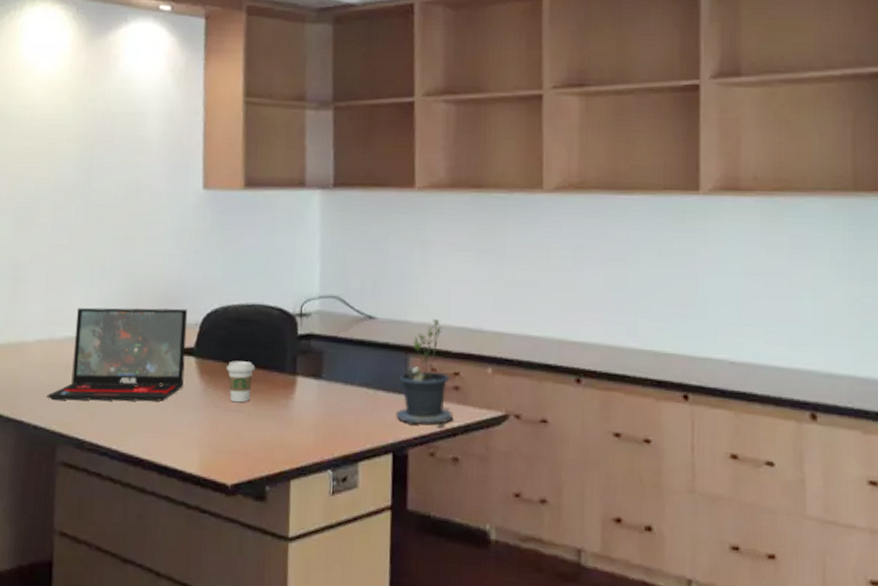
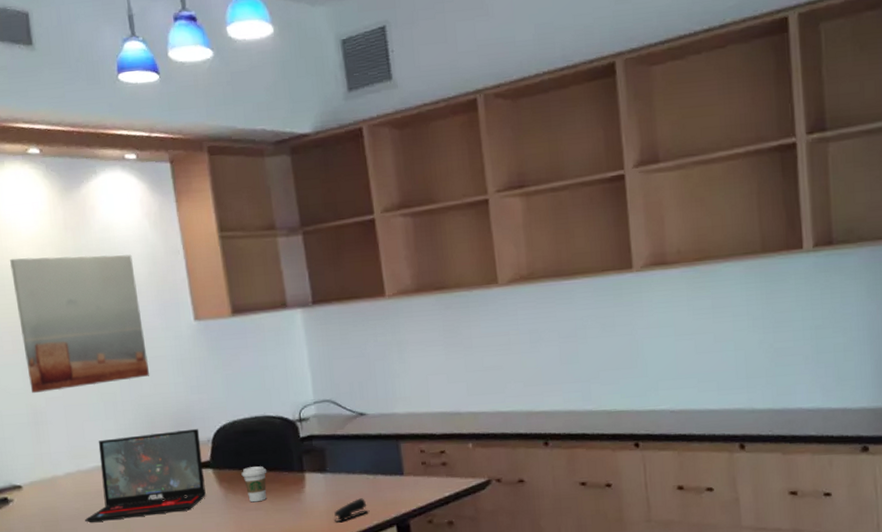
wall art: none [16,99,149,247] -> present [9,254,150,394]
stapler: none [322,415,362,440] -> present [334,498,368,522]
potted plant: present [396,318,454,428] -> none [392,407,445,499]

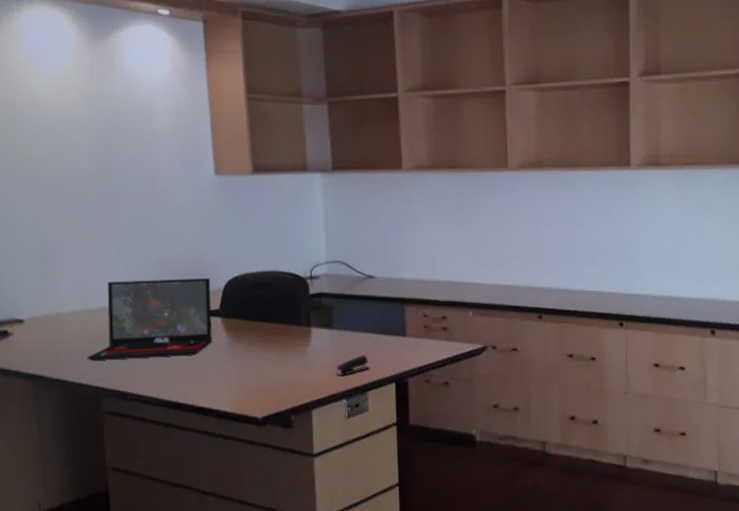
wall art: present [9,254,150,394] -> none [29,97,166,231]
coffee cup: present [241,466,267,503] -> none [249,318,275,352]

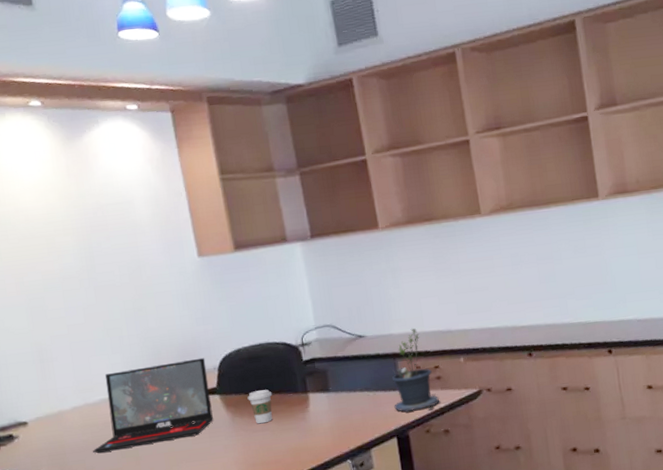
coffee cup: none [249,318,275,352] -> present [247,389,273,424]
stapler: present [336,355,369,376] -> none [337,414,369,437]
potted plant: none [396,275,443,360] -> present [390,328,440,412]

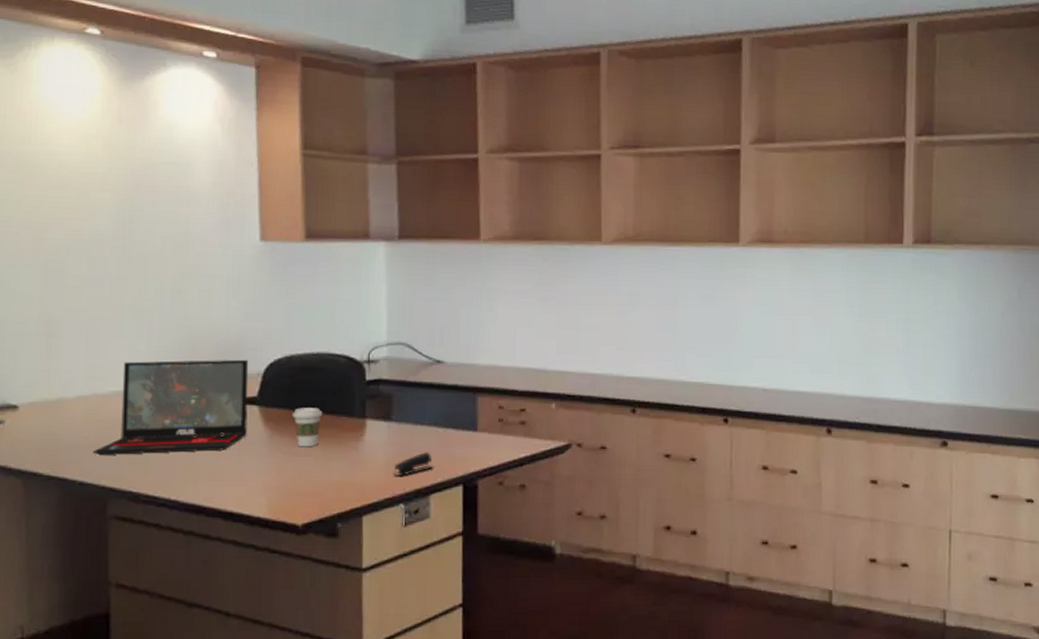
stapler: none [337,414,369,437] -> present [393,452,433,476]
potted plant: present [390,328,440,412] -> none [465,360,520,459]

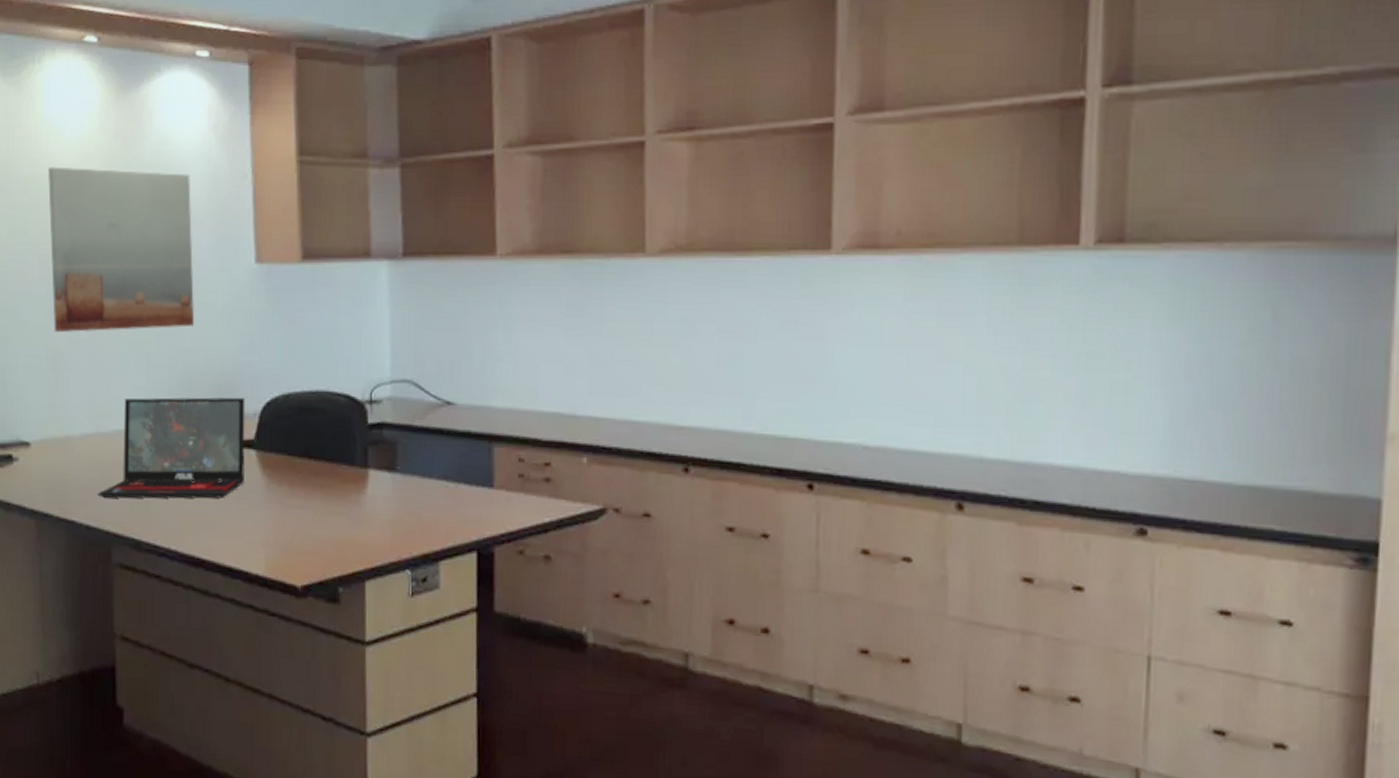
wall art: none [43,145,199,301] -> present [47,166,195,333]
coffee cup: present [292,408,323,447] -> none [290,453,322,499]
stapler: present [393,452,433,476] -> none [398,510,442,537]

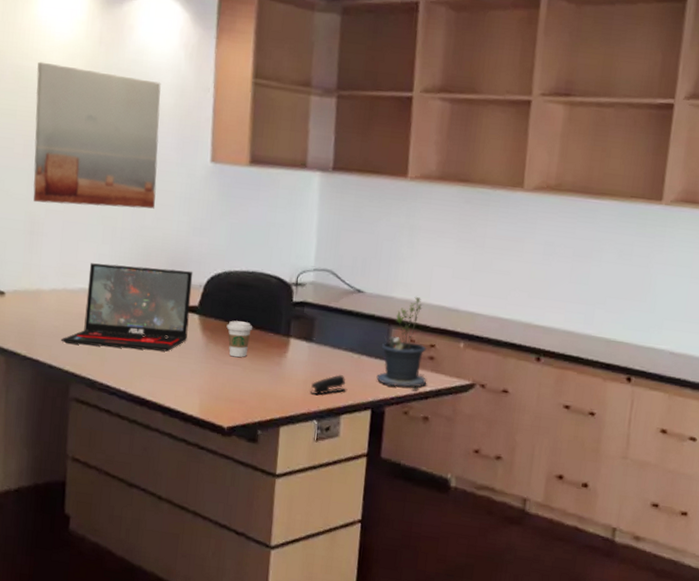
coffee cup: none [290,453,322,499] -> present [226,320,253,358]
stapler: none [398,510,442,537] -> present [310,374,346,395]
potted plant: none [480,403,545,523] -> present [376,296,427,391]

